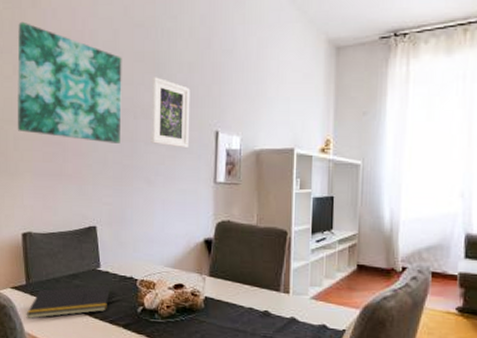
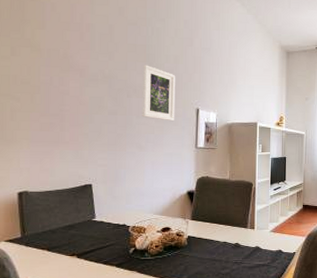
wall art: present [17,21,122,143] -> none [14,11,117,116]
notepad: present [26,285,110,319] -> none [21,232,104,268]

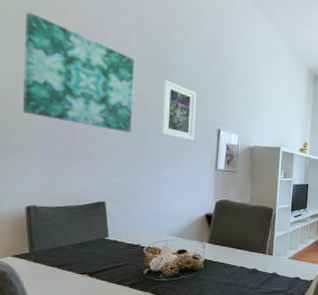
wall art: none [14,11,117,116] -> present [22,12,135,132]

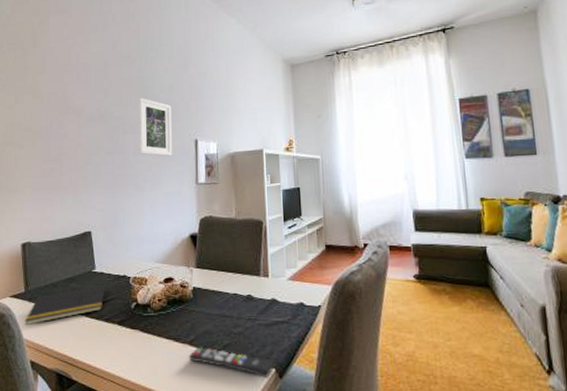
wall art: present [22,12,135,132] -> none [18,59,112,157]
notepad: none [29,252,117,284] -> present [24,285,105,326]

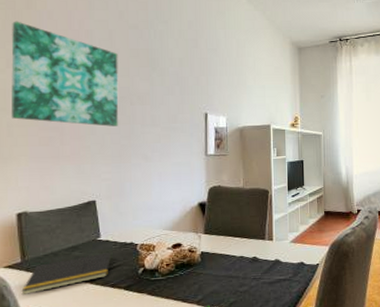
wall art: none [18,59,112,157] -> present [11,21,119,127]
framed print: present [137,98,173,156] -> none [146,70,182,129]

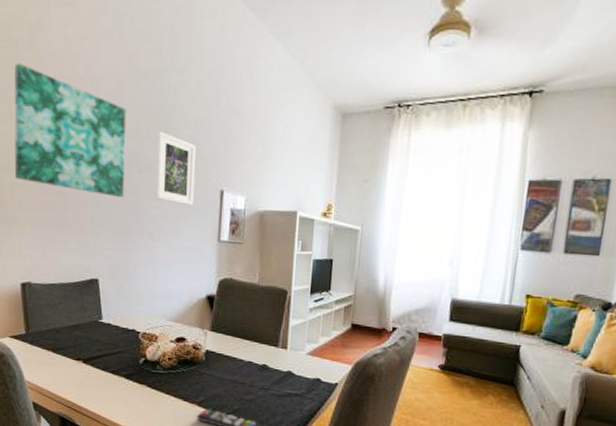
notepad: present [21,252,110,296] -> none [26,336,112,368]
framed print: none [146,70,182,129] -> present [155,131,196,206]

